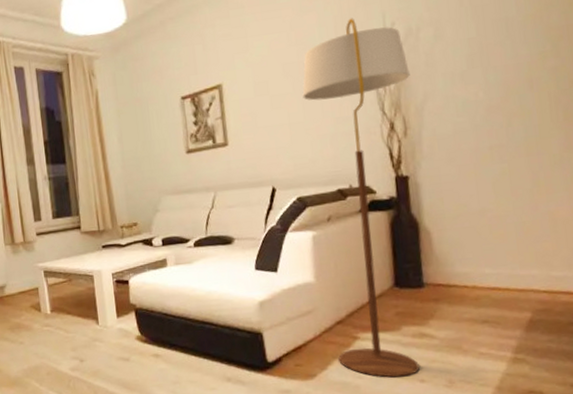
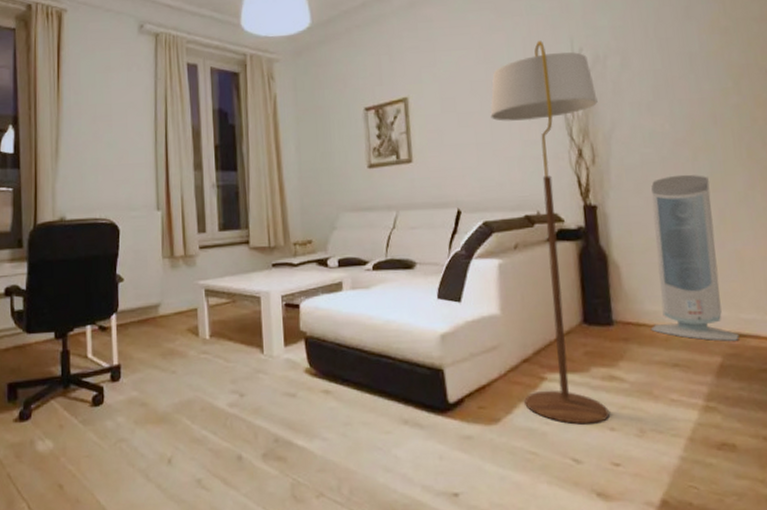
air purifier: none [460,140,550,298] -> present [650,174,739,341]

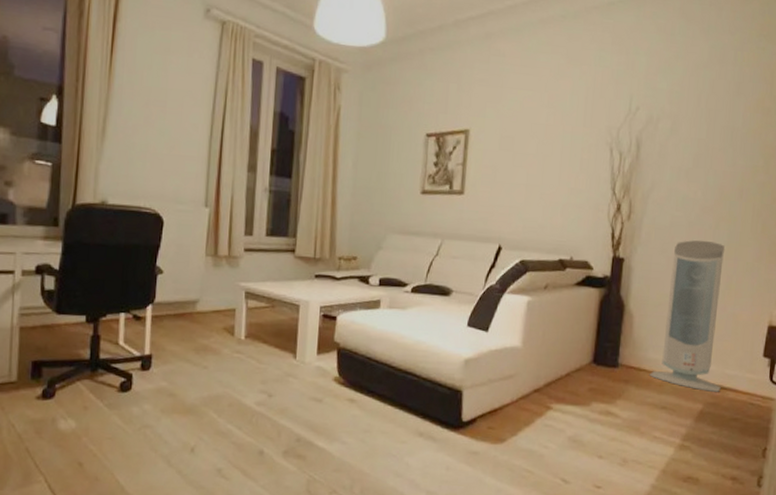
floor lamp: present [490,40,610,425] -> none [529,93,644,451]

